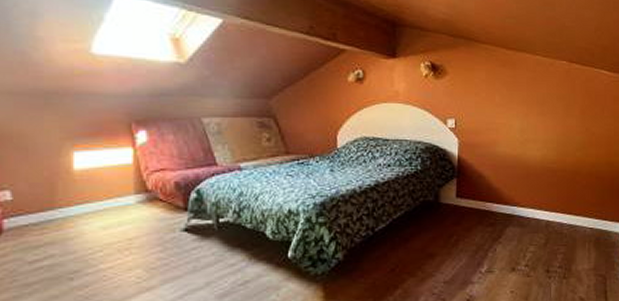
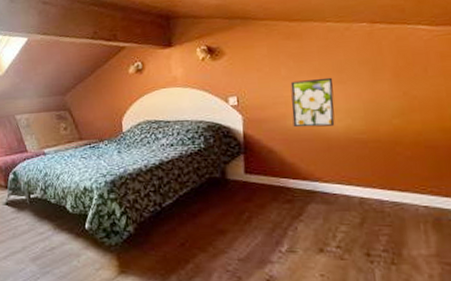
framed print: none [501,108,537,155] -> present [290,77,335,128]

